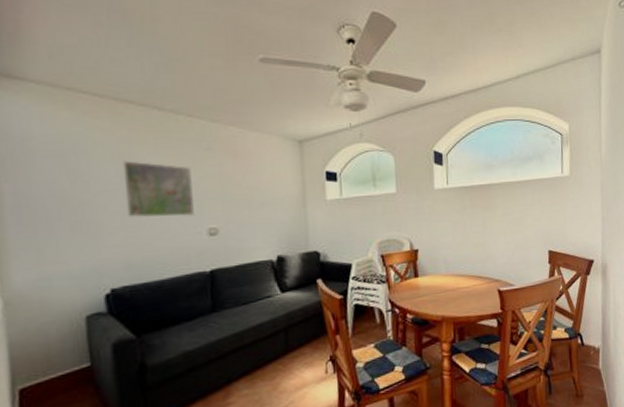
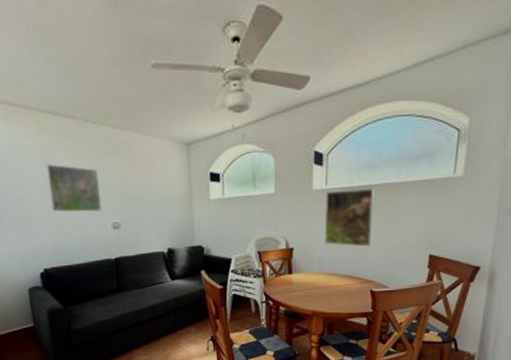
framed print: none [447,188,495,245] -> present [324,189,374,247]

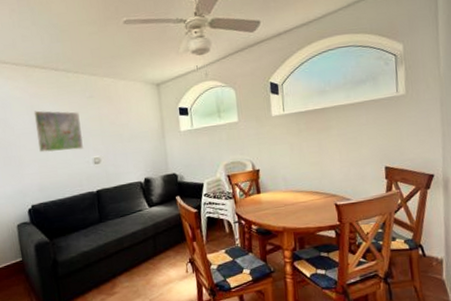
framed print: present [324,189,374,247] -> none [284,111,331,164]

